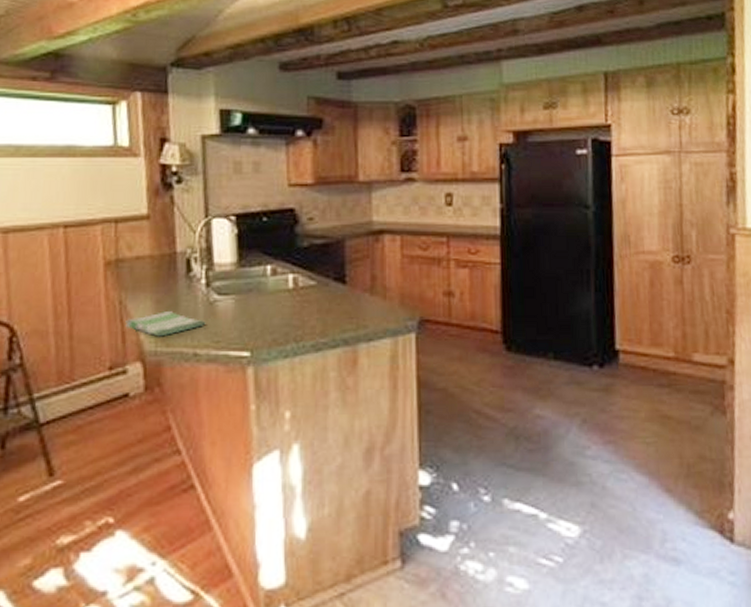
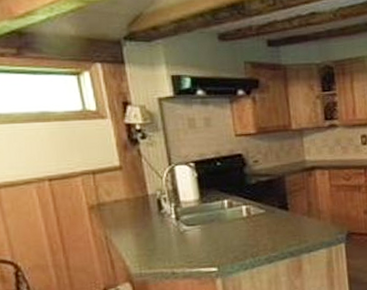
dish towel: present [125,310,206,337] -> none [112,240,179,262]

